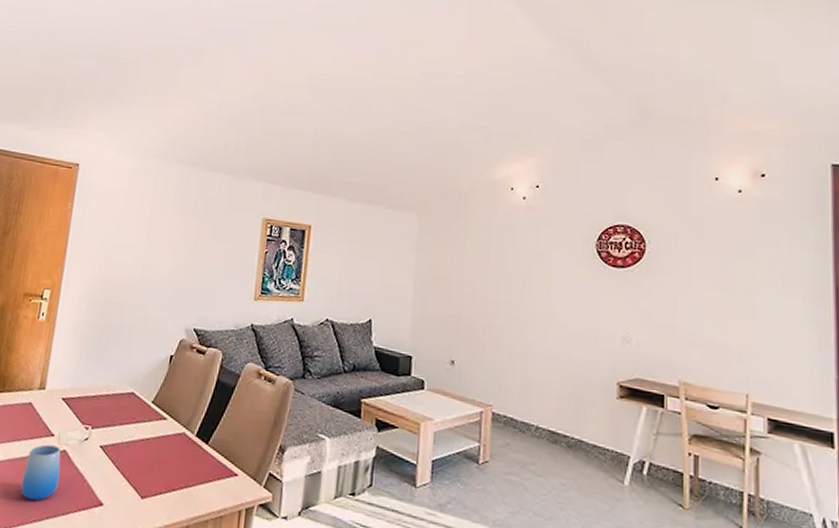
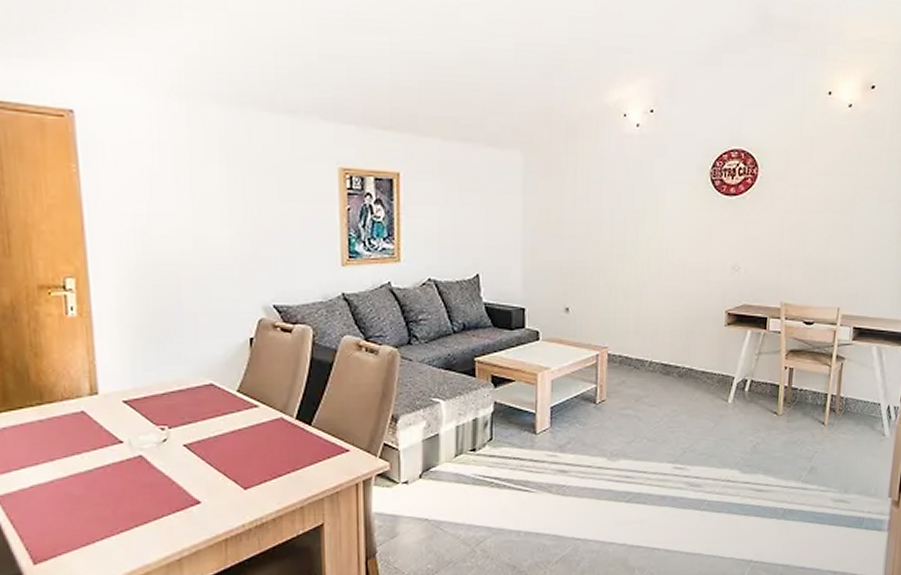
cup: present [20,444,61,501] -> none [94,453,141,512]

